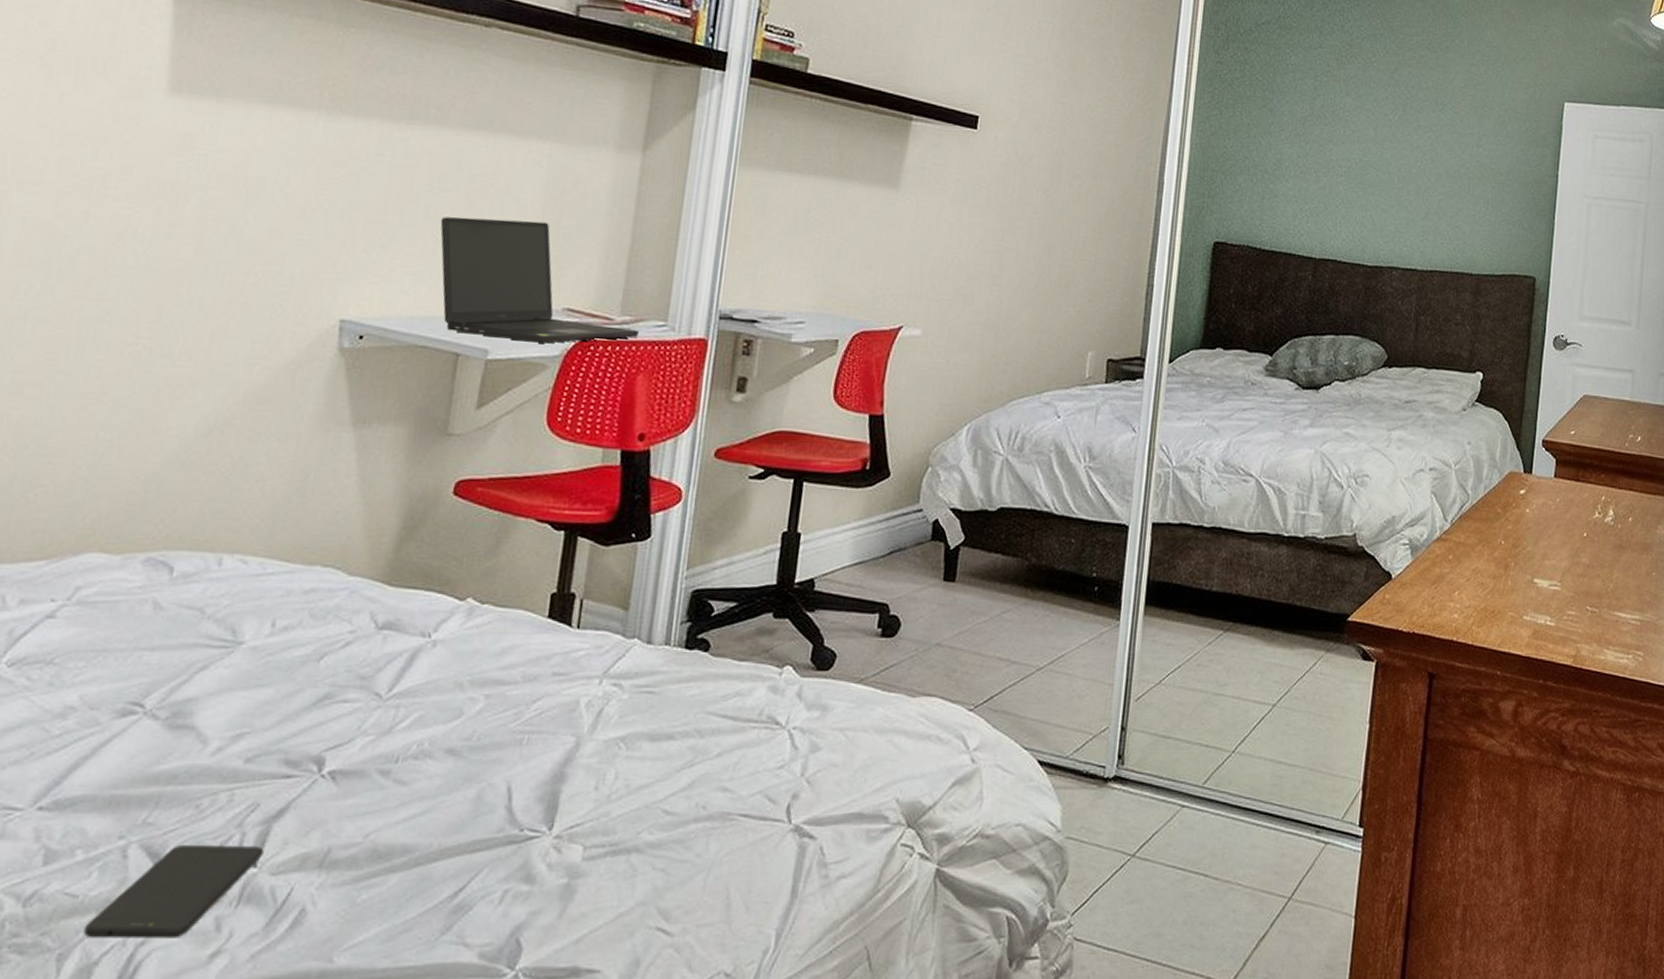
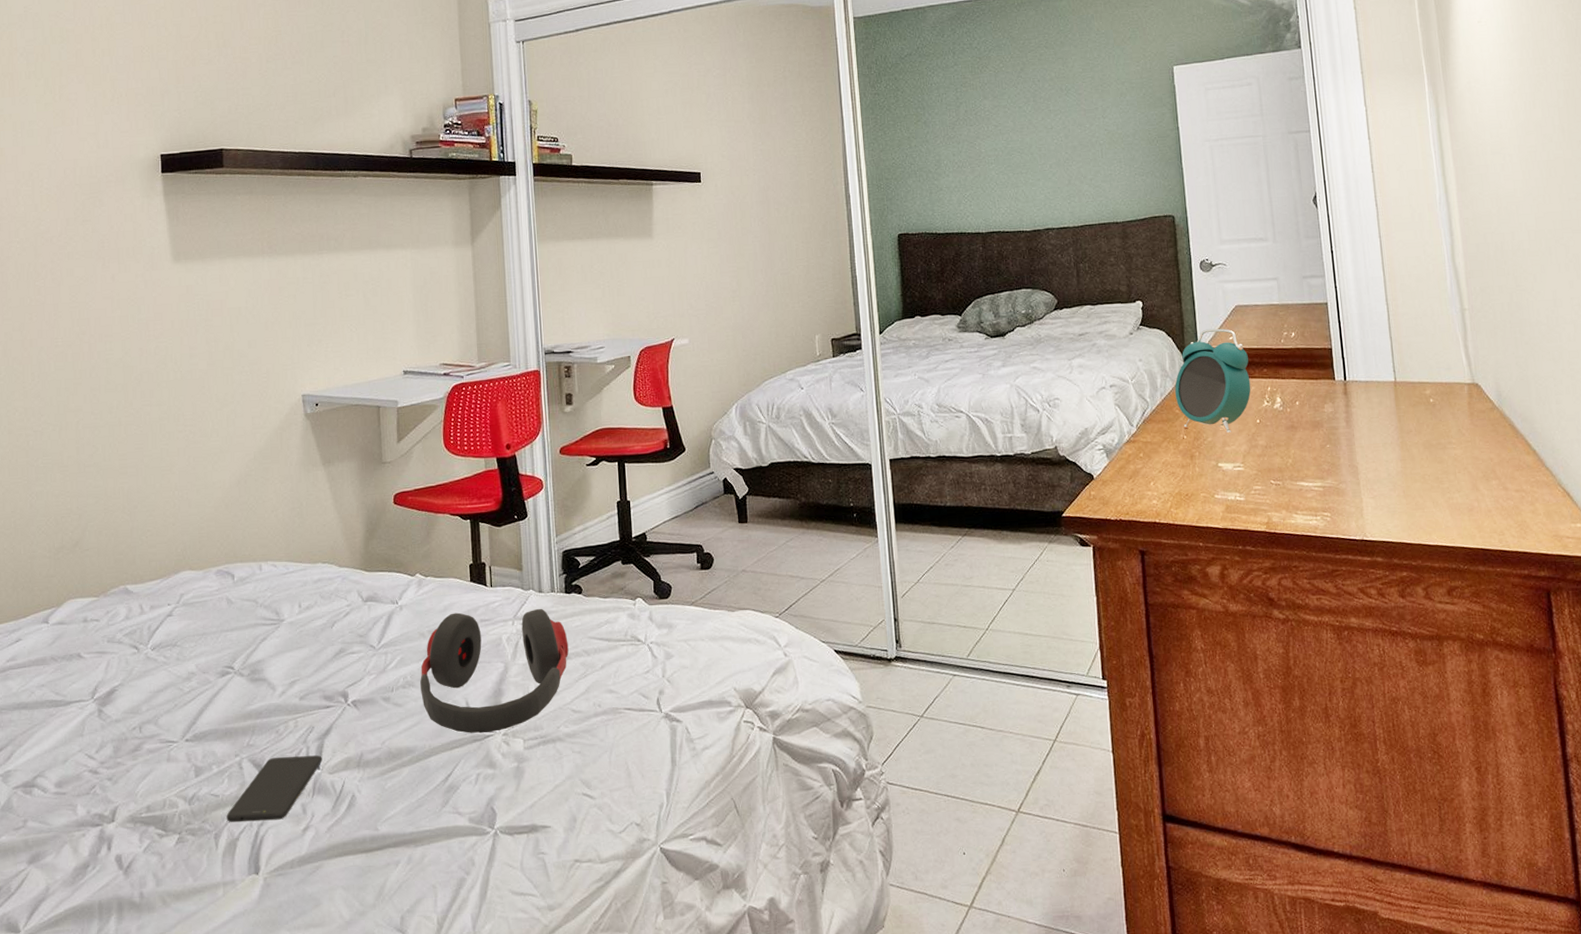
laptop: present [440,216,640,344] -> none [351,305,494,392]
headphones: none [440,659,677,833] -> present [420,608,569,734]
alarm clock: none [1500,417,1587,546] -> present [1174,328,1251,435]

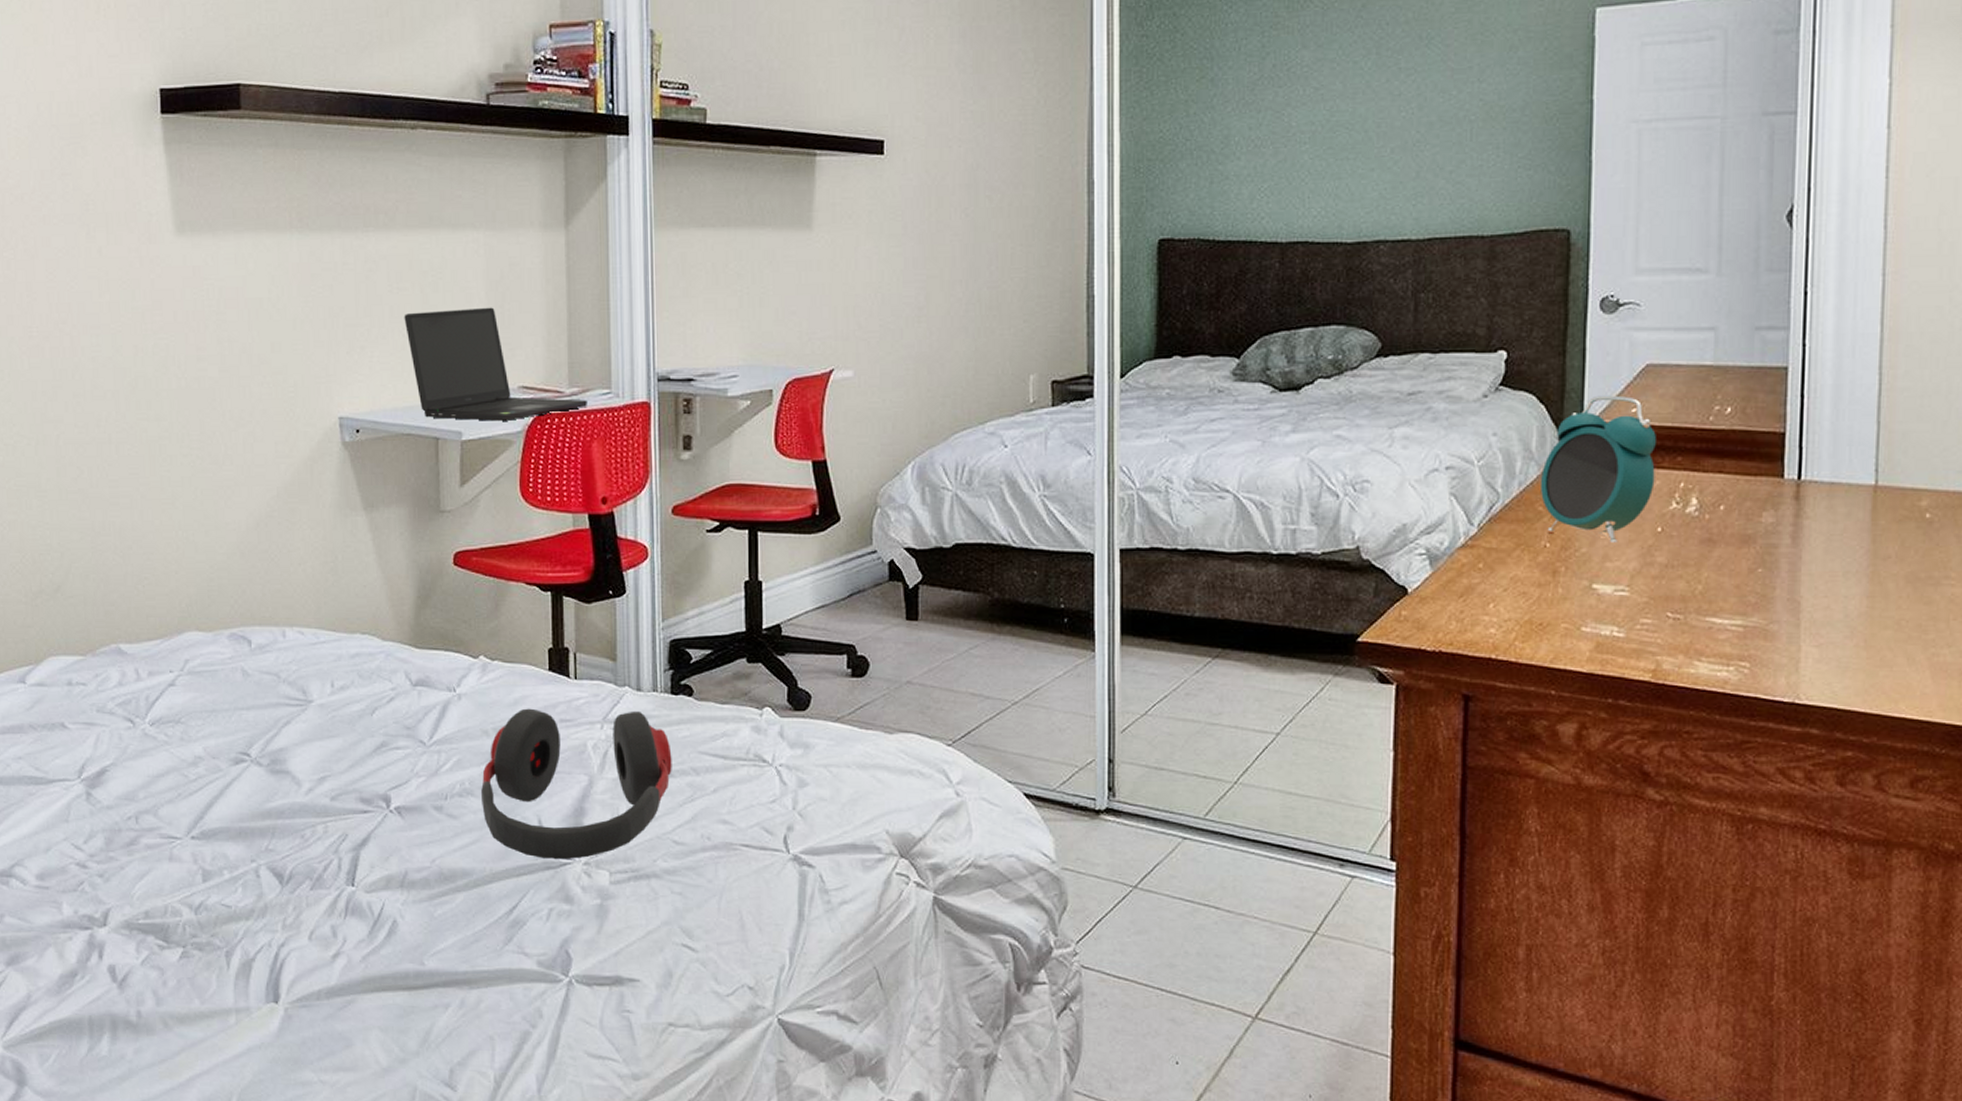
smartphone: present [226,755,322,822] -> none [240,866,357,942]
laptop: none [351,305,494,392] -> present [404,307,589,421]

